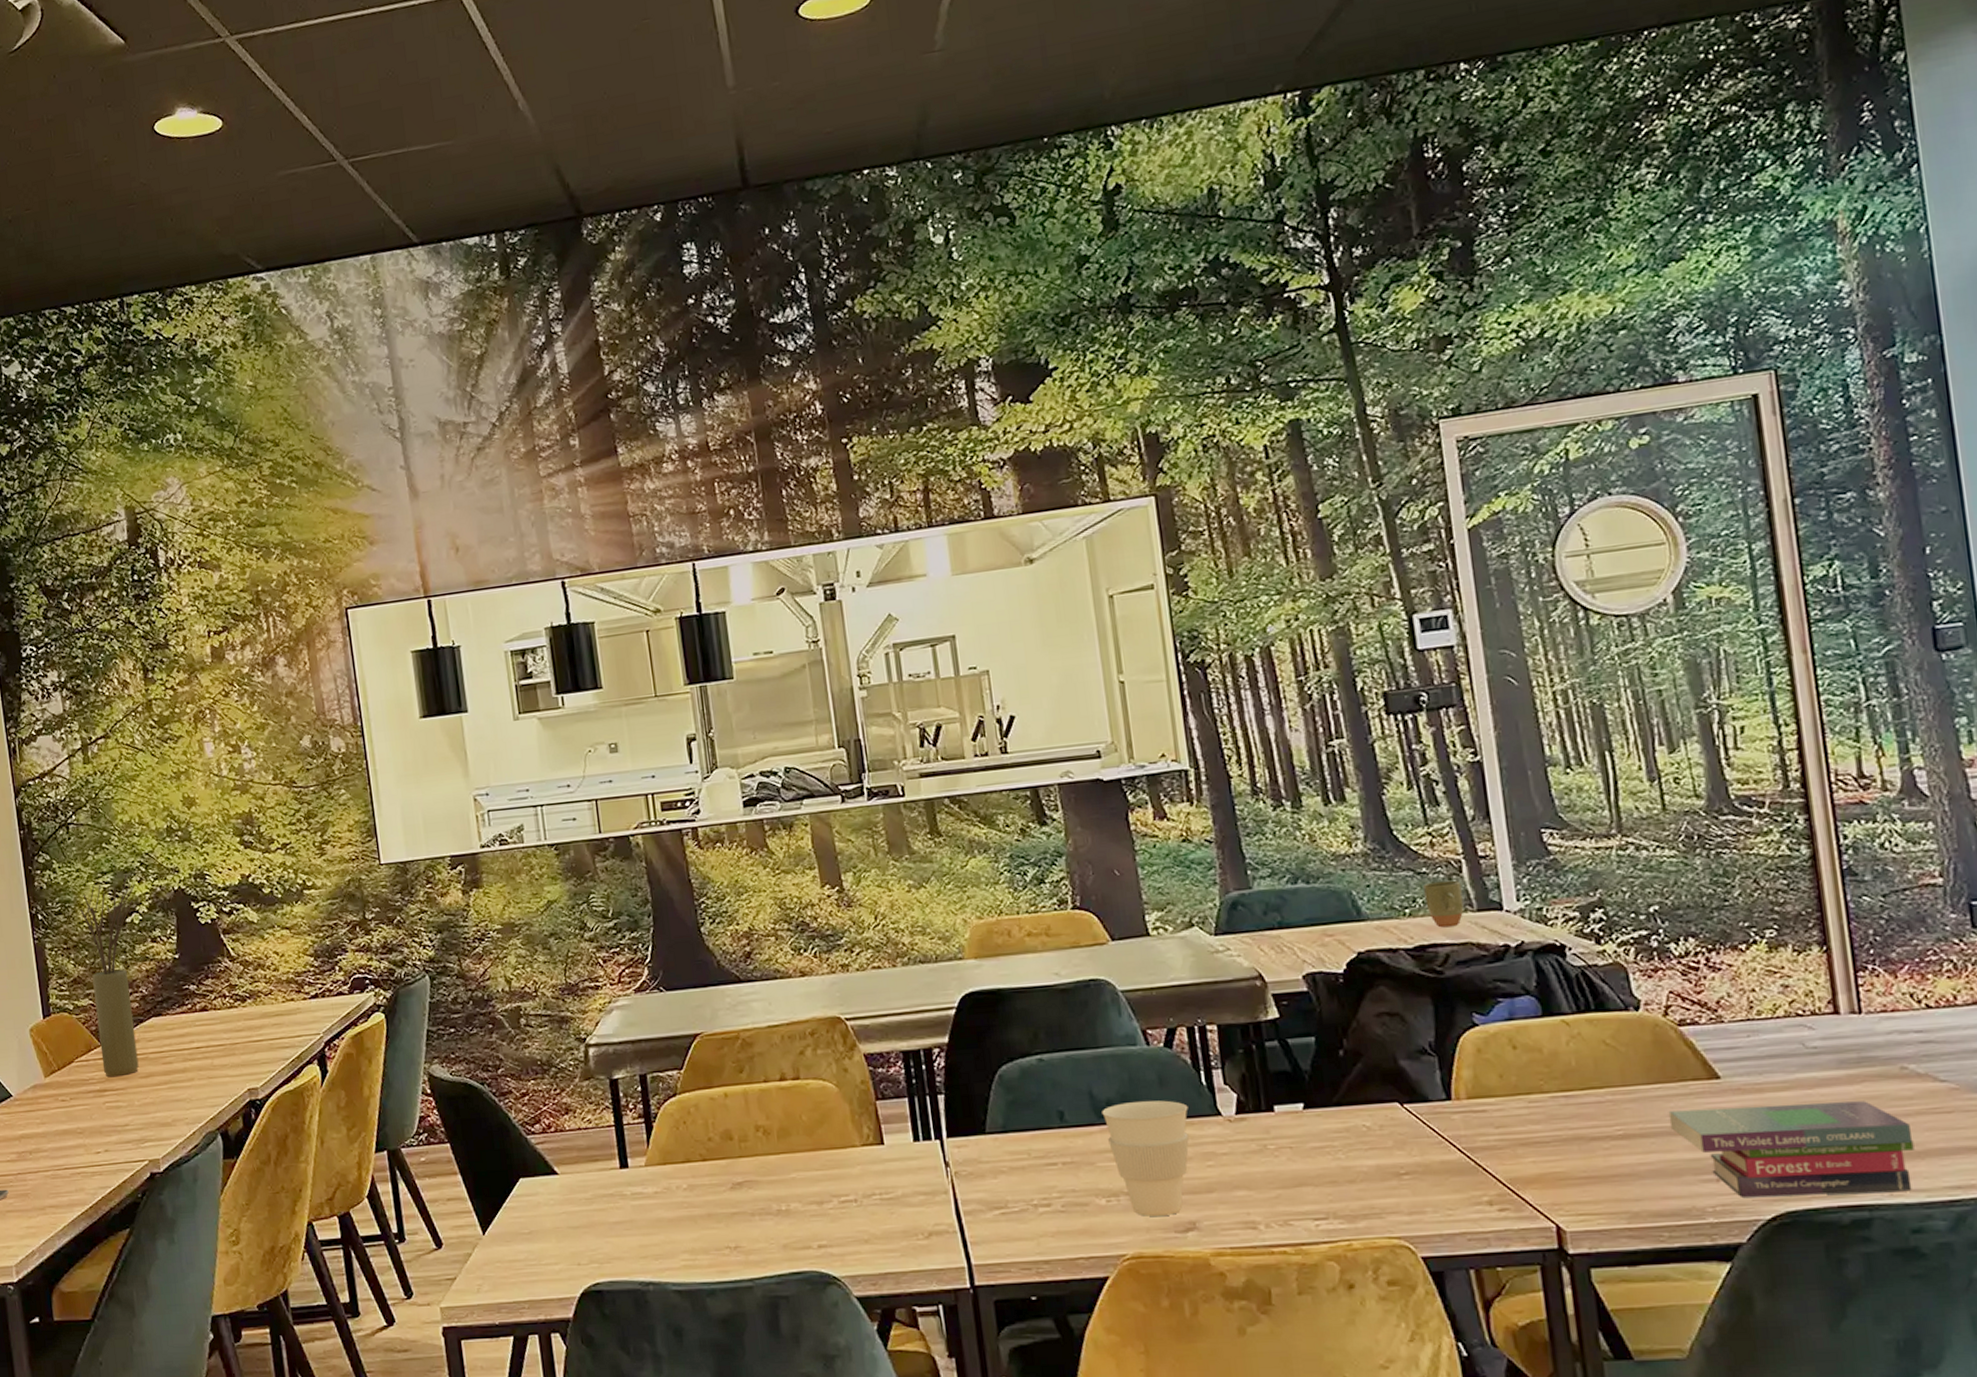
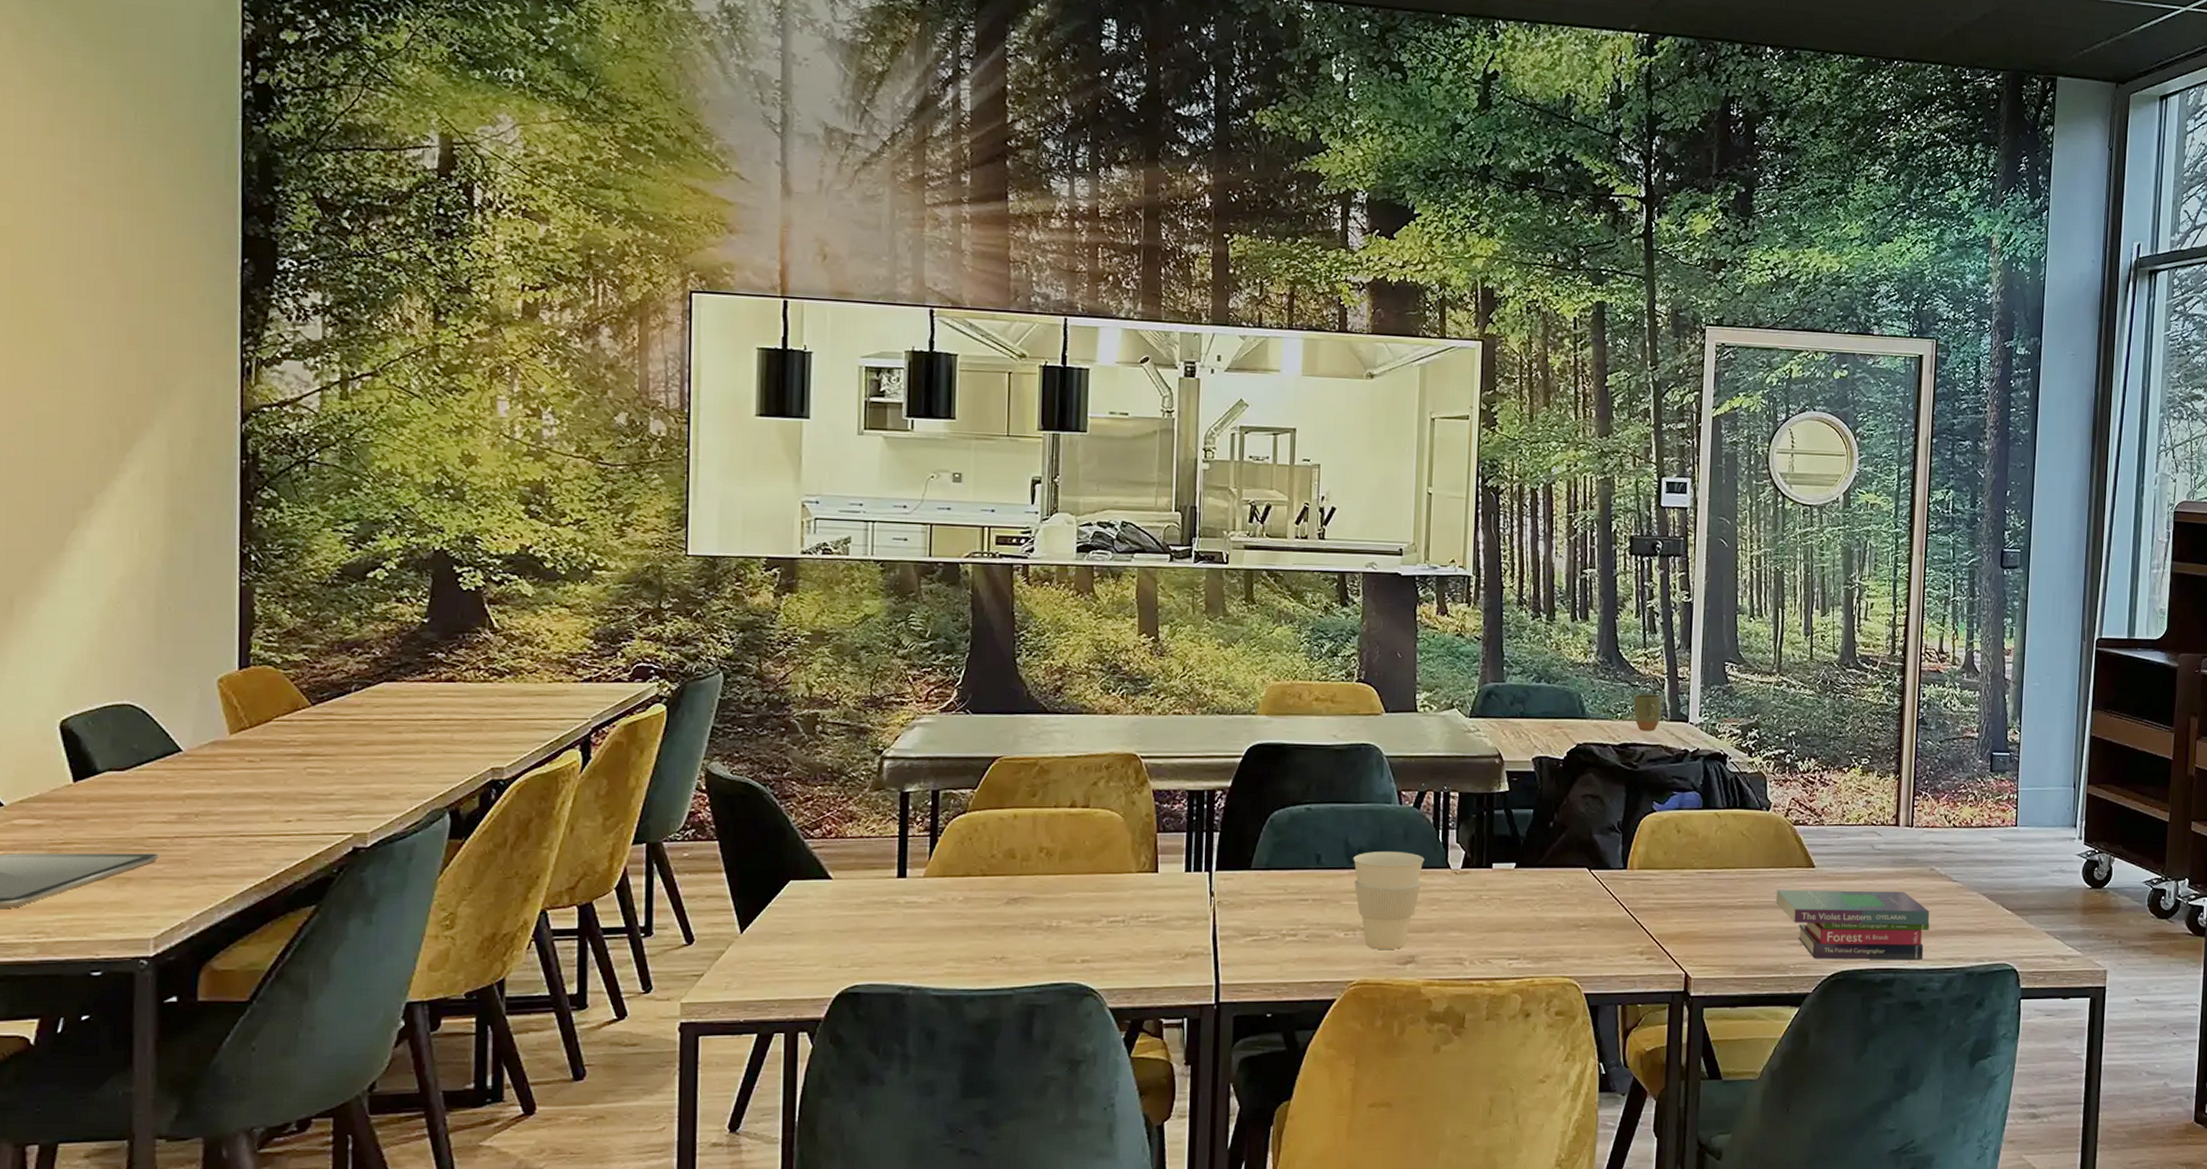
vase: present [80,874,139,1078] -> none [308,525,386,742]

